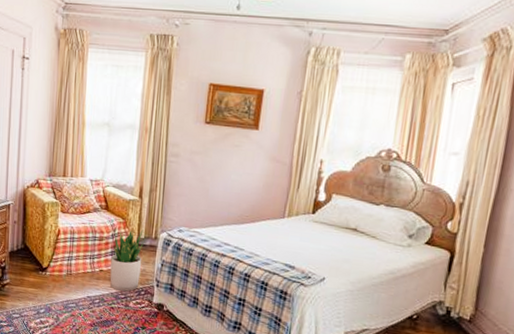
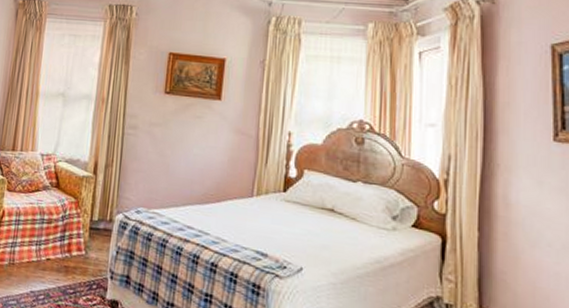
planter: present [110,229,144,292] -> none [57,210,97,285]

